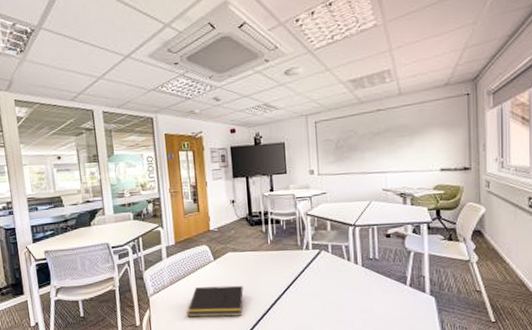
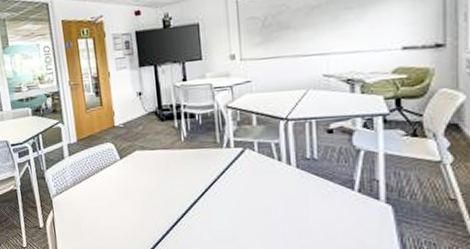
notepad: present [187,285,244,318] -> none [92,187,154,221]

